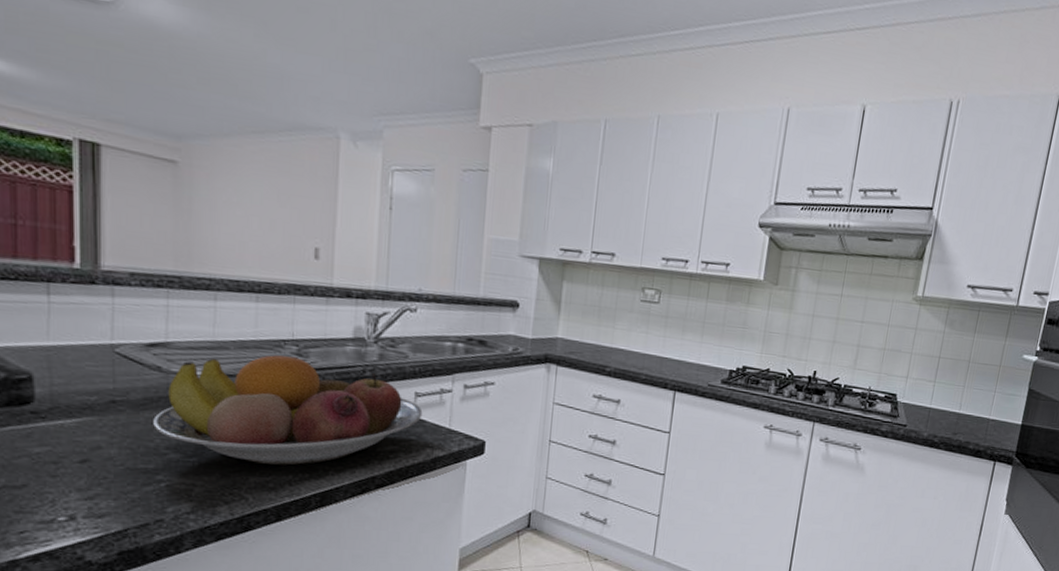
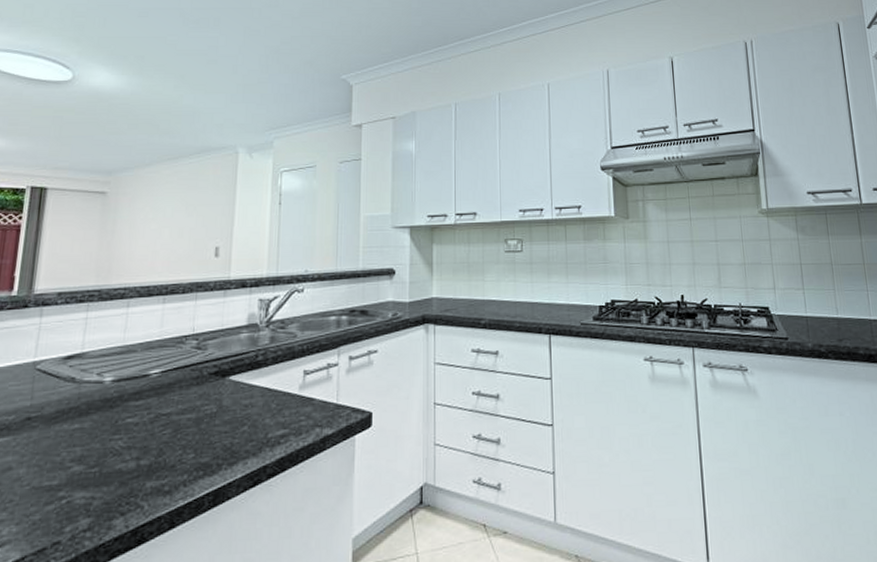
fruit bowl: present [153,355,423,465] -> none [62,351,311,466]

